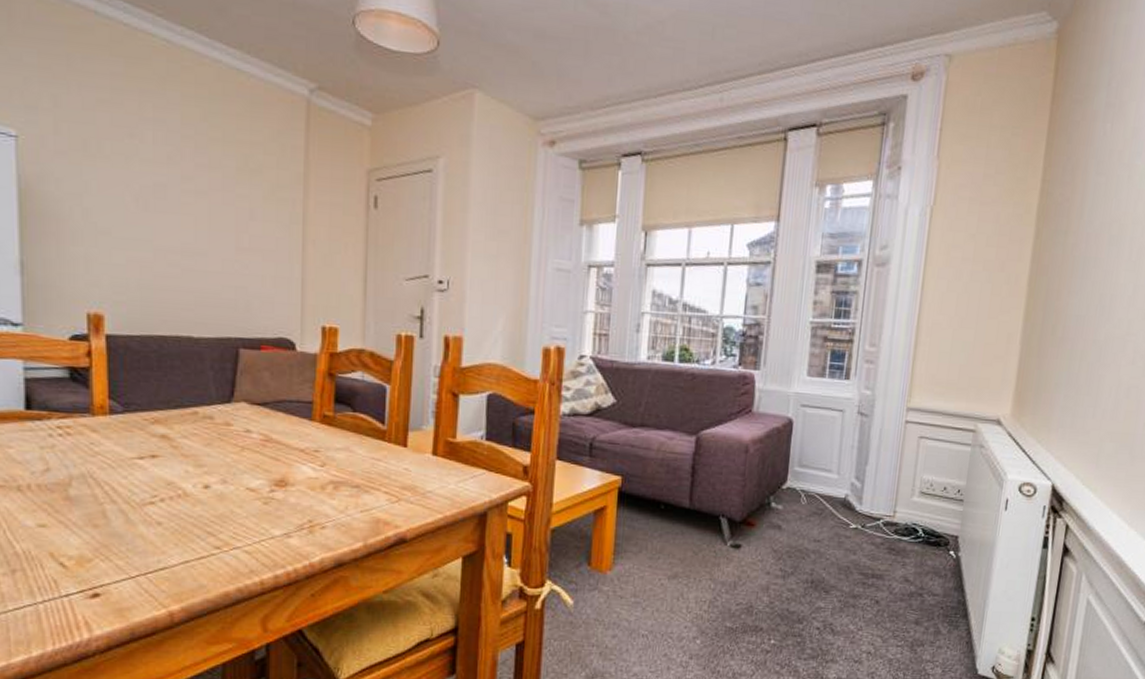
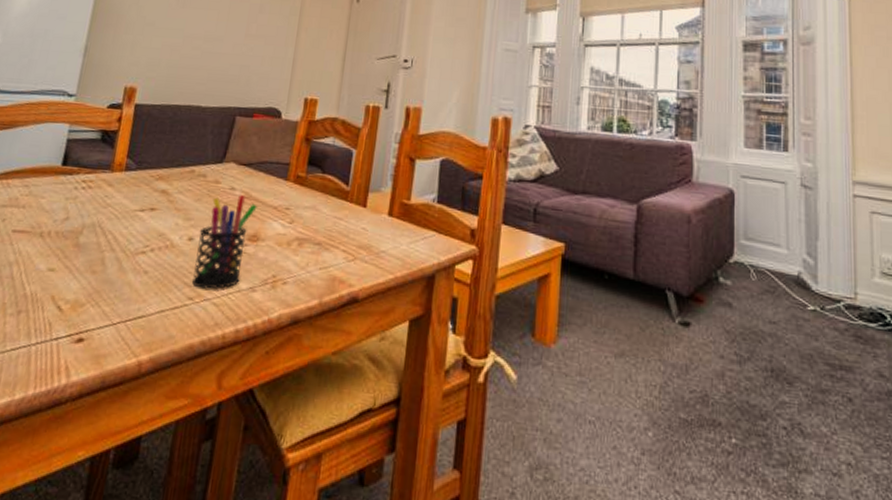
pen holder: none [215,438,281,537] -> present [191,195,257,289]

